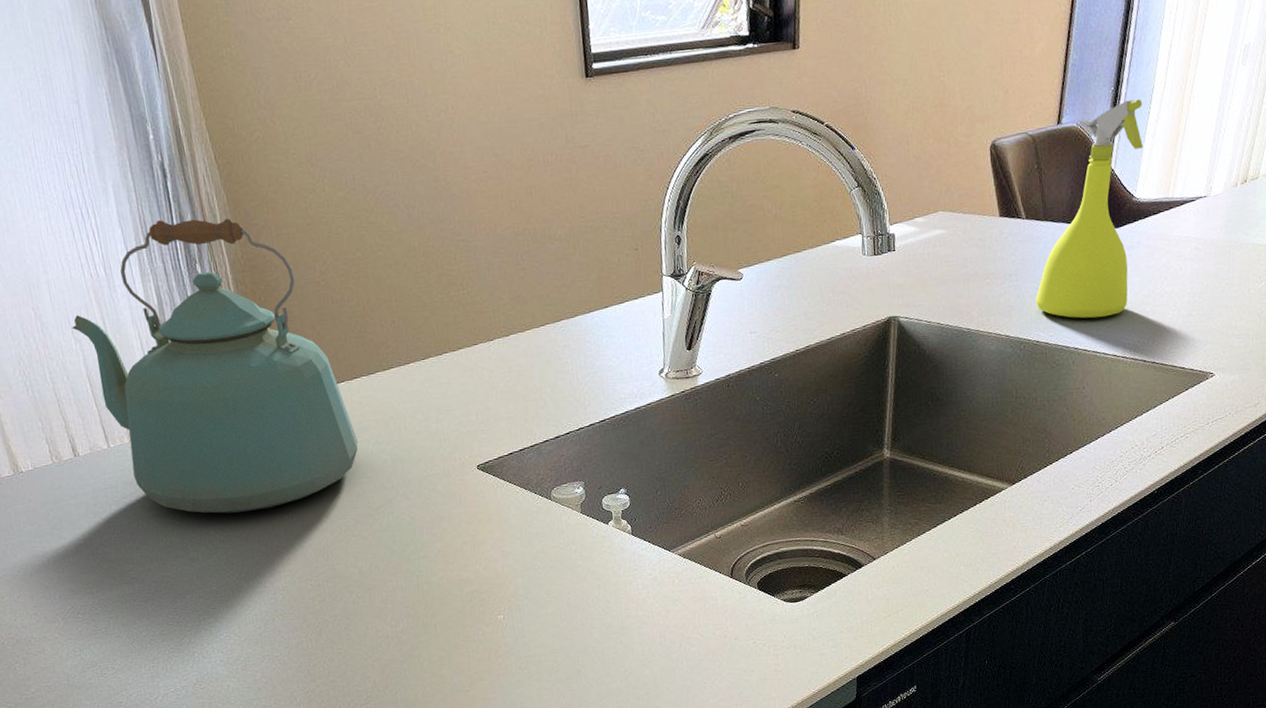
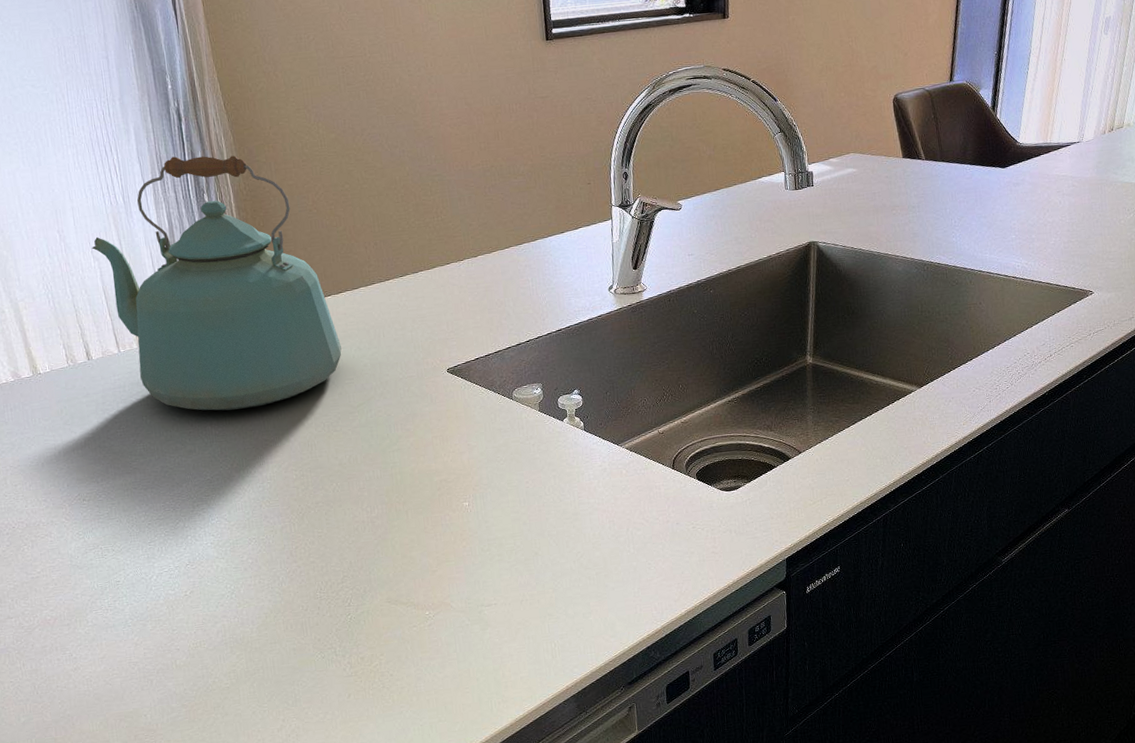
spray bottle: present [1036,99,1144,319] -> none [936,61,1024,244]

